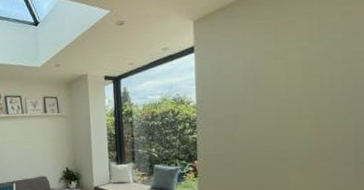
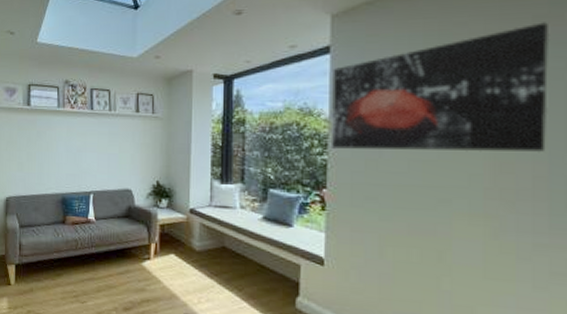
wall art: none [197,17,354,128] -> present [330,22,550,153]

